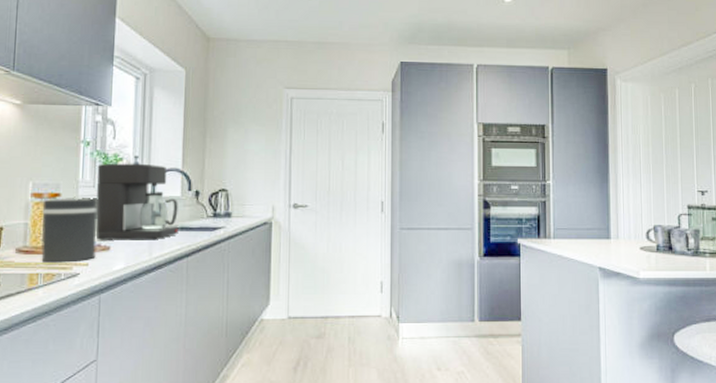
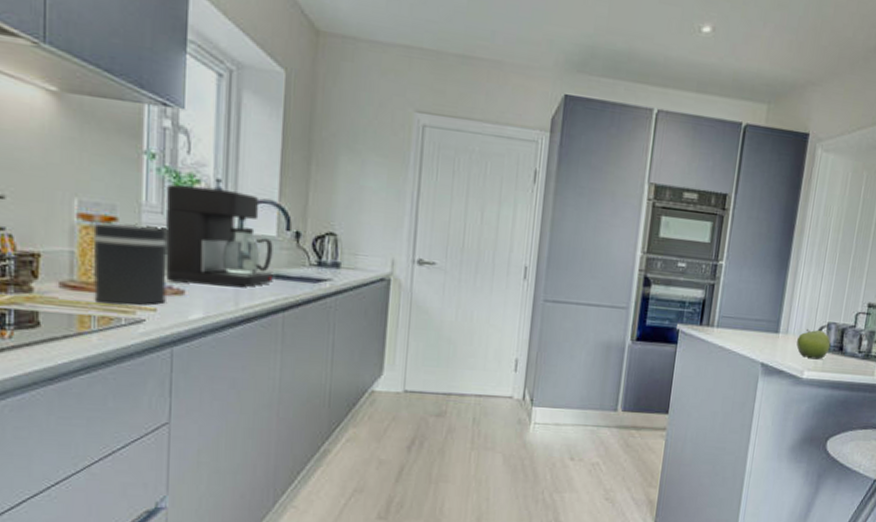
fruit: none [627,232,660,260] -> present [796,328,831,360]

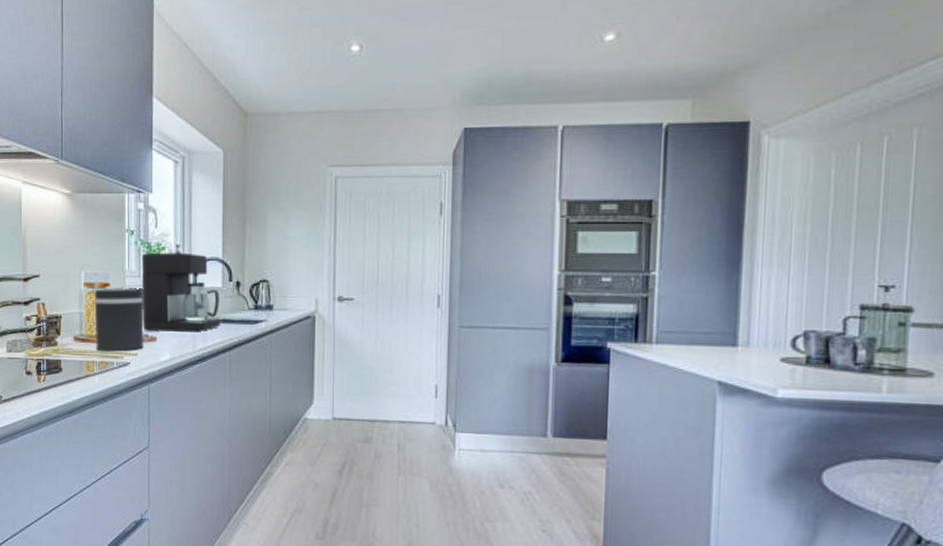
fruit: present [796,328,831,360] -> none [762,339,812,375]

